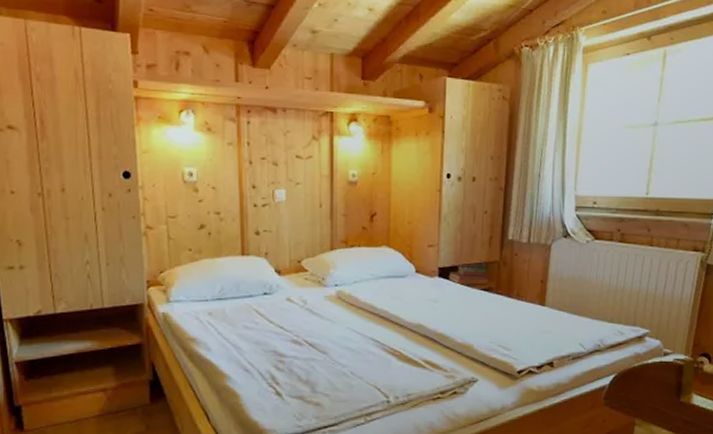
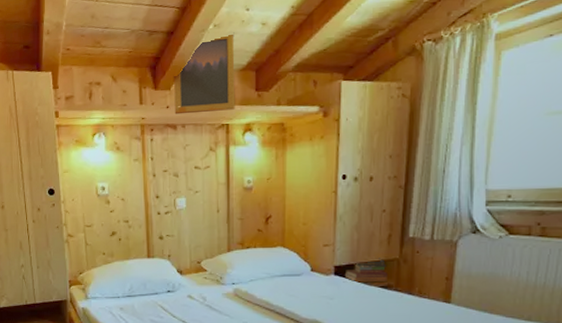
picture frame: none [274,17,340,97] -> present [174,35,235,115]

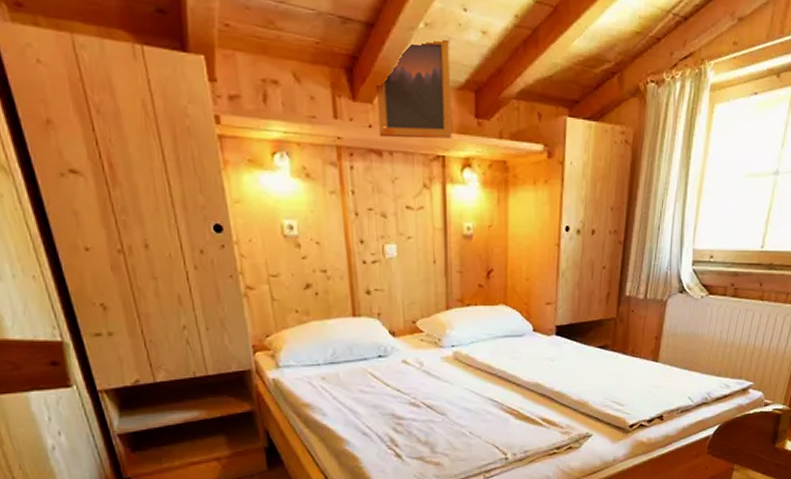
books: present [344,258,387,283] -> none [565,317,605,343]

